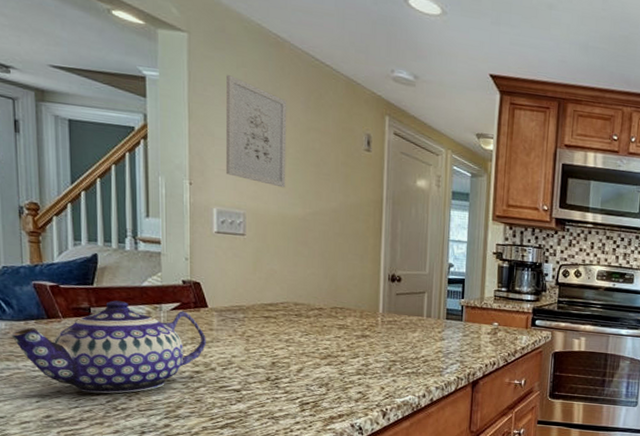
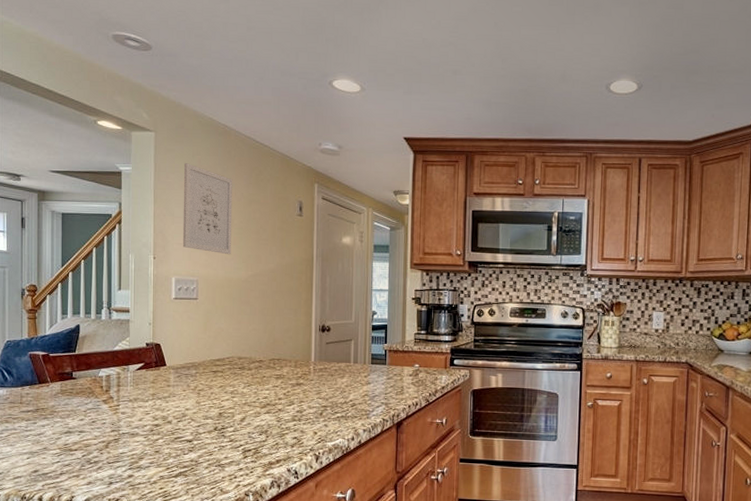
teapot: present [11,300,206,394] -> none [11,364,164,449]

